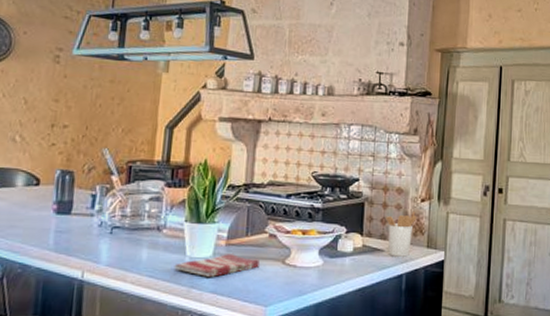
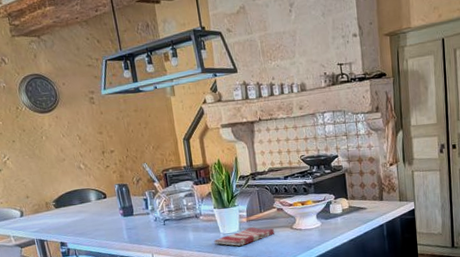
utensil holder: present [386,212,417,257] -> none [364,175,388,212]

